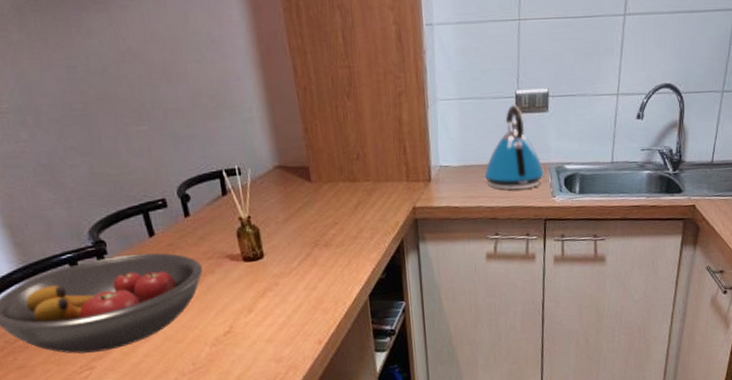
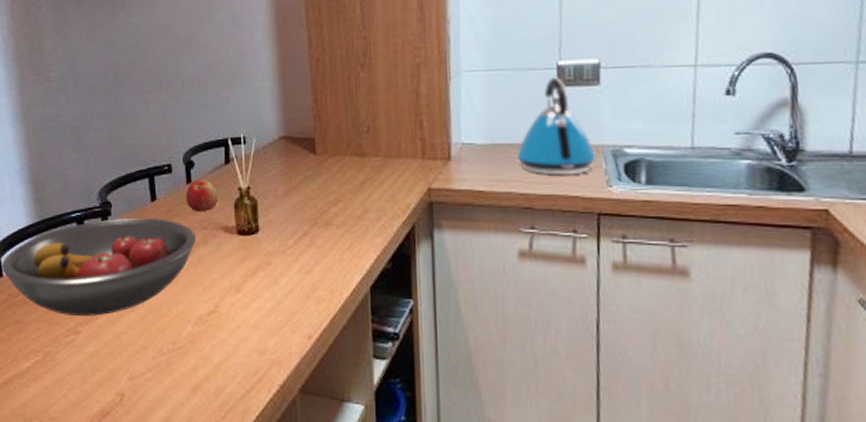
apple: none [185,212,221,243] -> present [186,179,219,211]

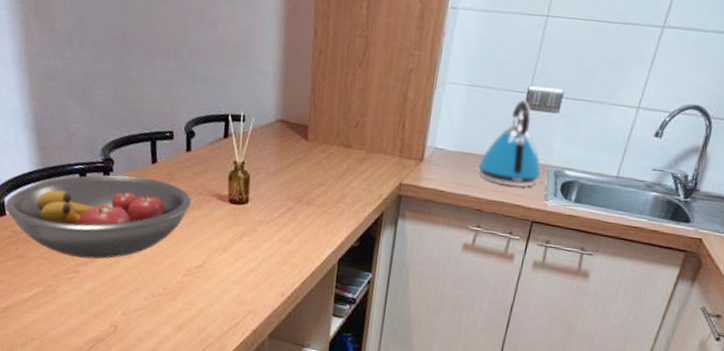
apple: present [186,179,219,211] -> none [185,149,216,179]

